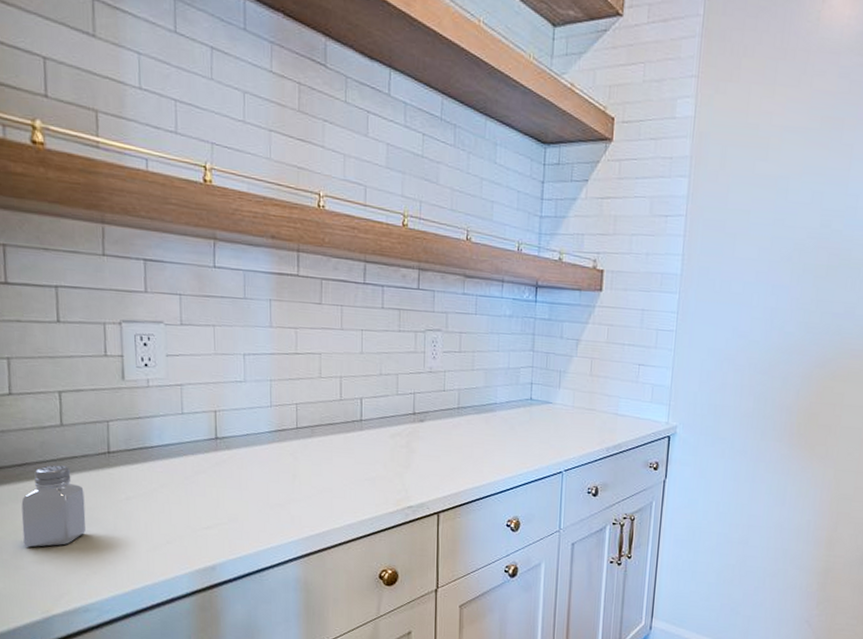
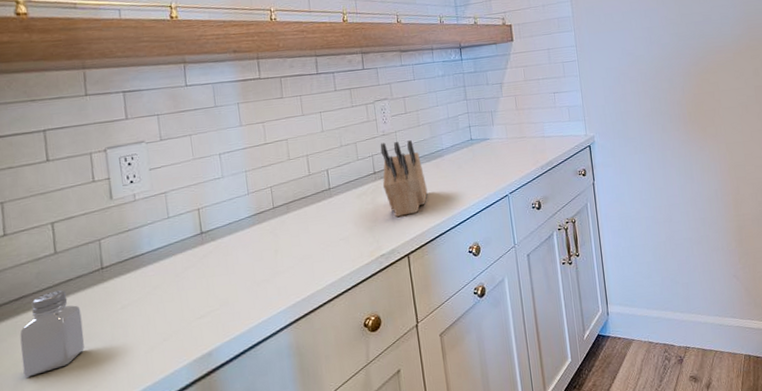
knife block: none [421,381,471,469] -> present [380,140,428,217]

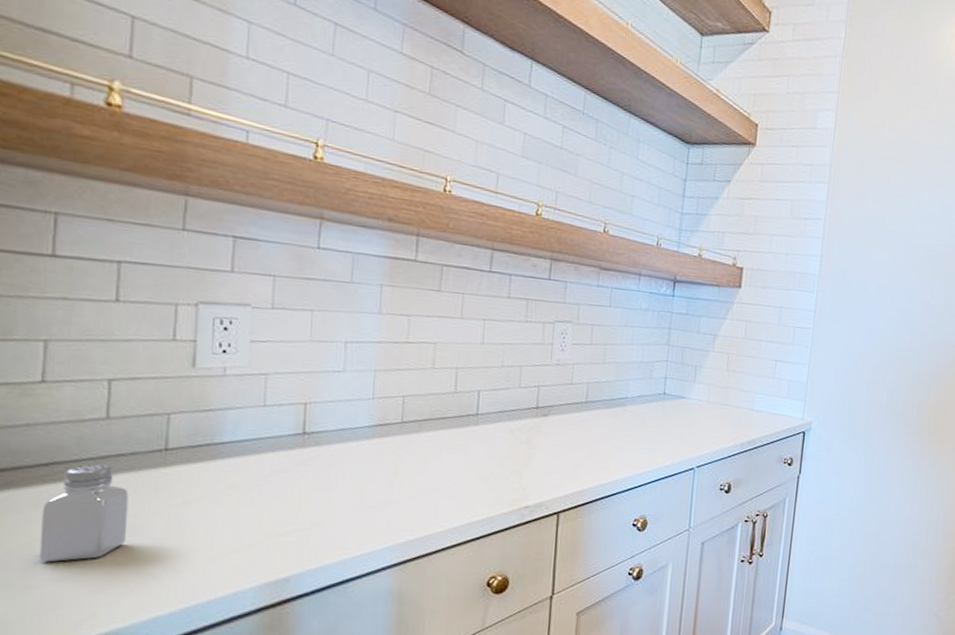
knife block: present [380,140,428,217] -> none [544,373,599,466]

